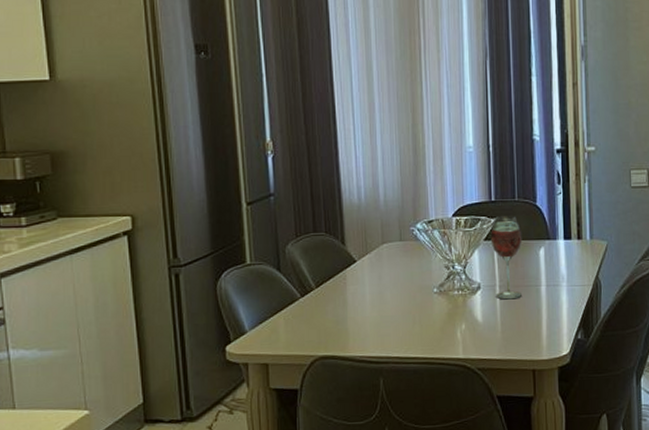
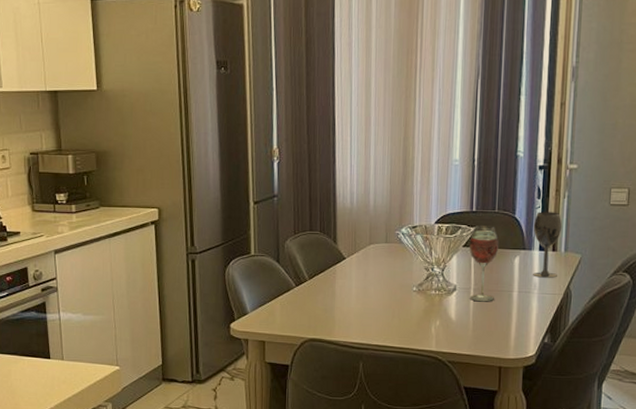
wine glass: none [556,197,586,269] -> present [533,211,562,278]

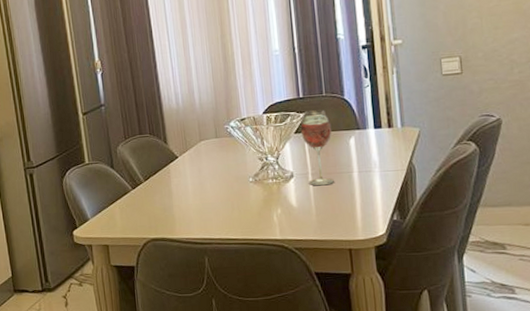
wine glass: present [533,211,562,278] -> none [364,88,398,156]

